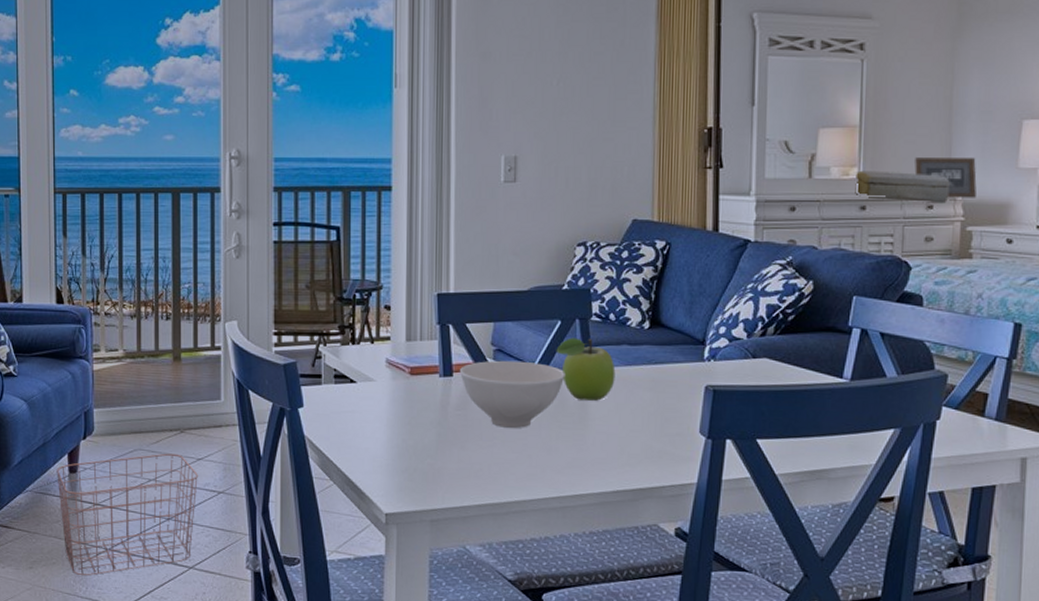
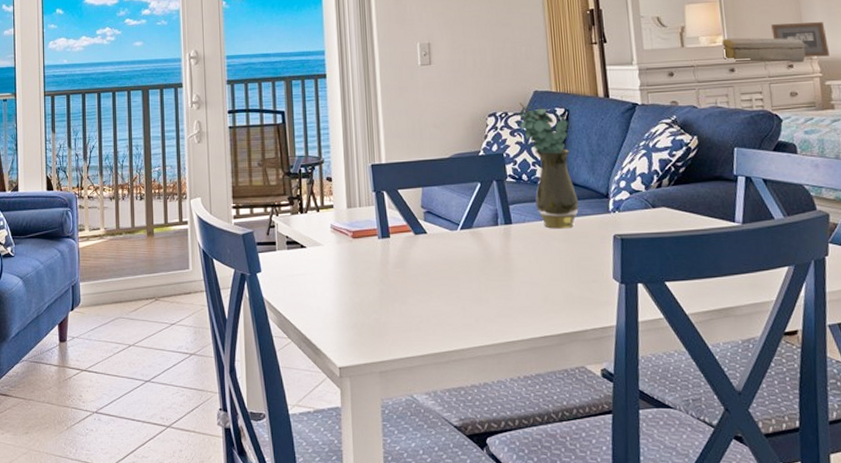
basket: present [57,453,198,576] -> none [48,320,172,439]
bowl: present [459,360,565,428] -> none [395,221,489,282]
fruit: present [556,337,616,401] -> none [478,197,533,254]
vase: none [613,232,670,376] -> present [519,102,579,229]

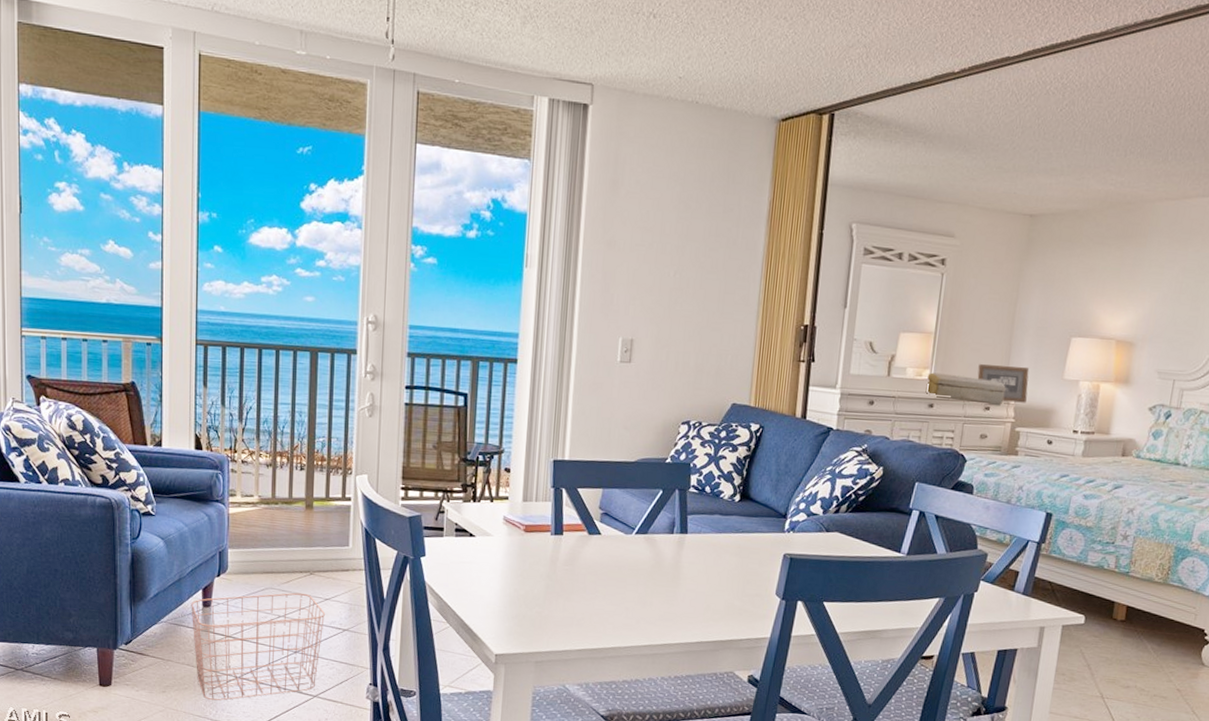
basket: none [48,320,172,439] -> present [191,592,325,701]
vase: present [519,102,579,229] -> none [712,413,761,544]

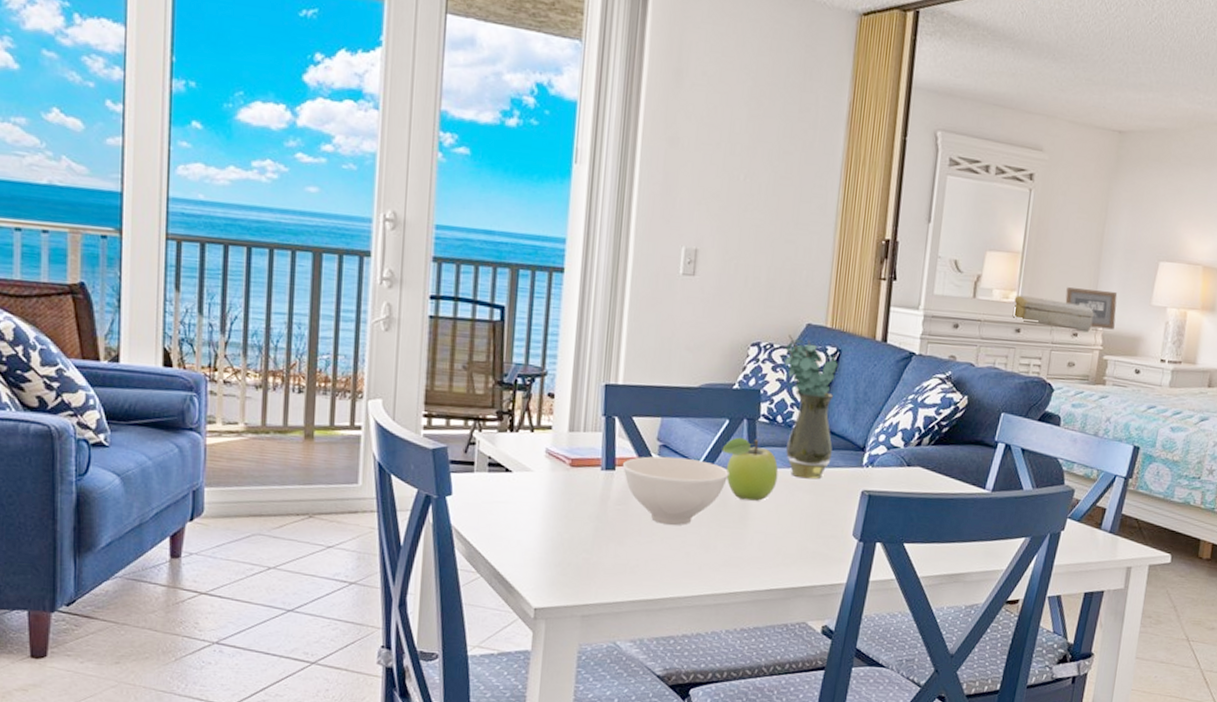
basket: present [191,592,325,701] -> none [154,539,327,672]
bowl: none [569,523,663,584] -> present [622,456,730,525]
fruit: none [656,506,707,563] -> present [722,437,779,501]
vase: none [712,413,761,544] -> present [784,335,838,479]

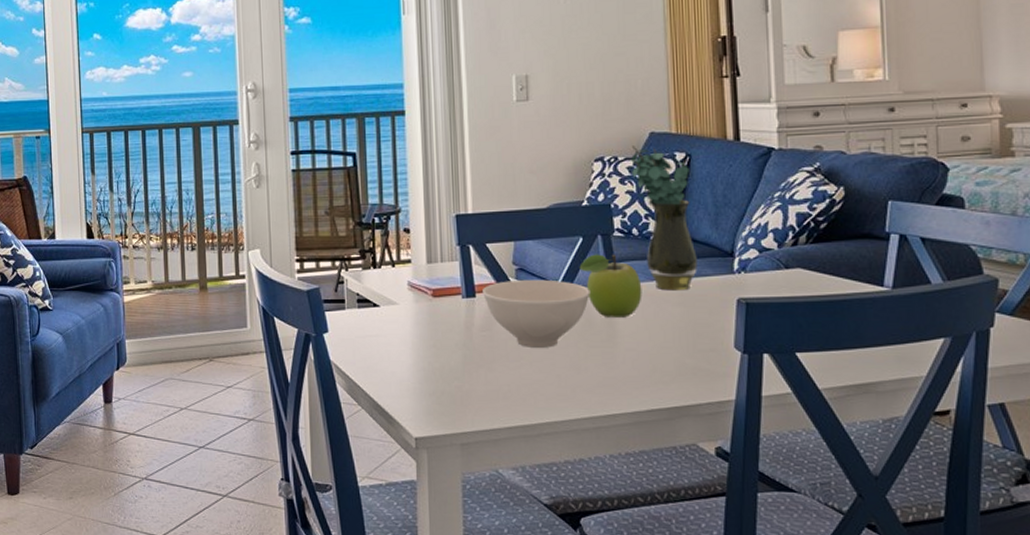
decorative box: present [1012,295,1094,331] -> none [881,71,984,101]
picture frame: present [1065,287,1118,330] -> none [944,53,1013,95]

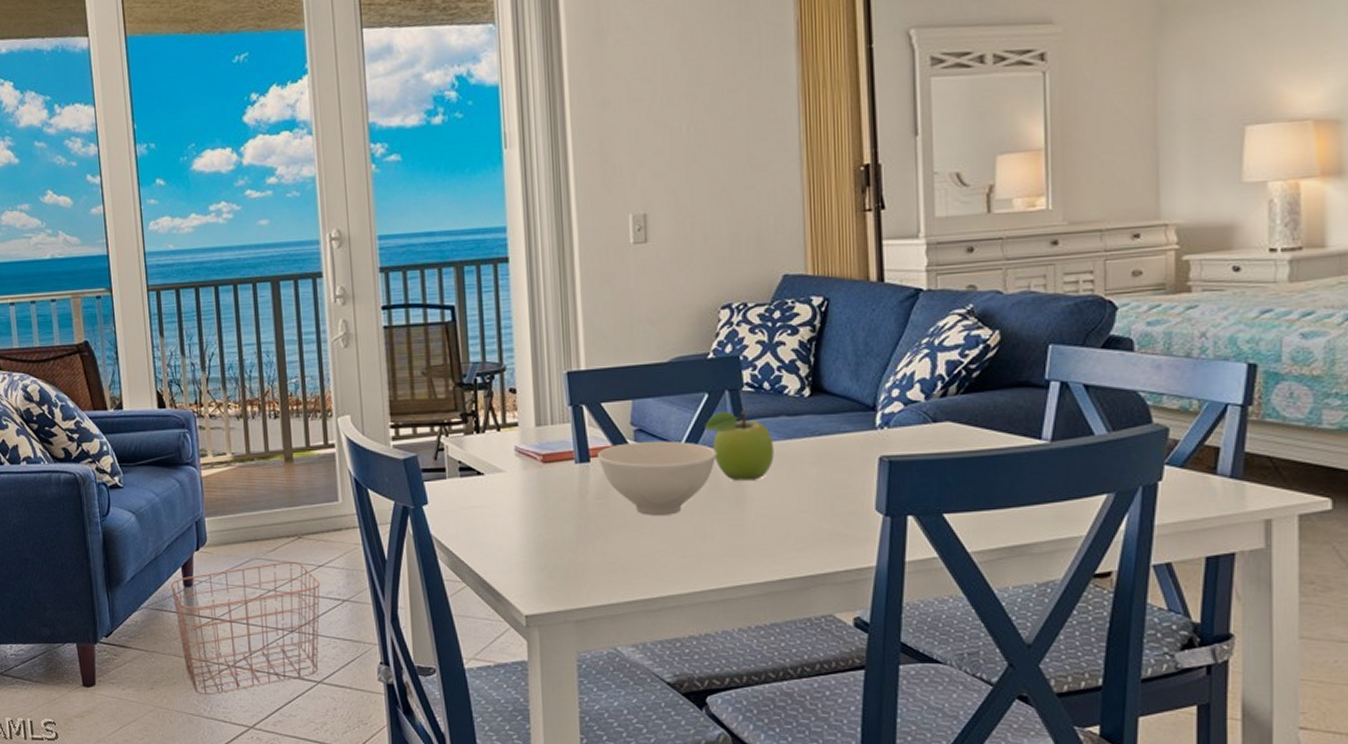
basket: none [92,382,228,506] -> present [171,561,320,696]
vase: present [631,145,697,291] -> none [762,290,836,450]

